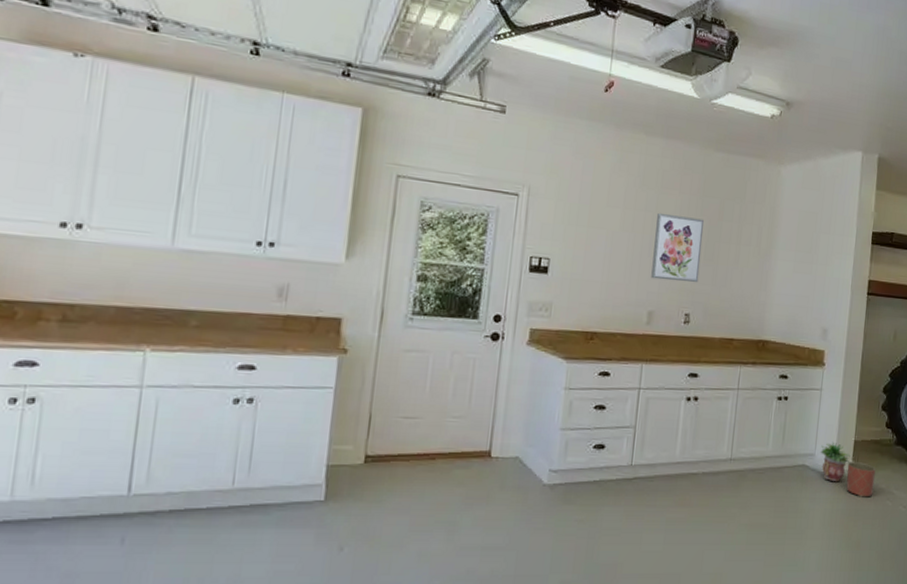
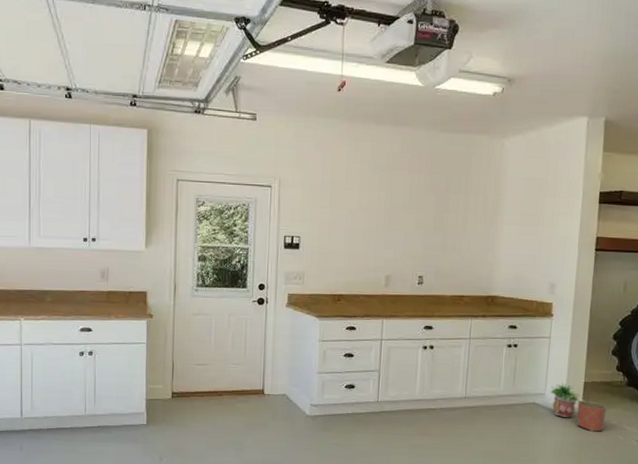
wall art: present [651,212,704,283] -> none [387,191,433,250]

